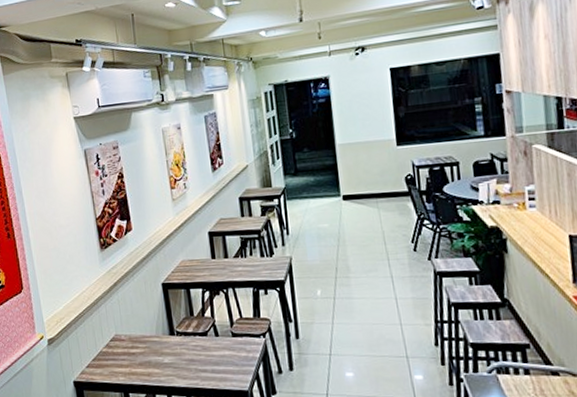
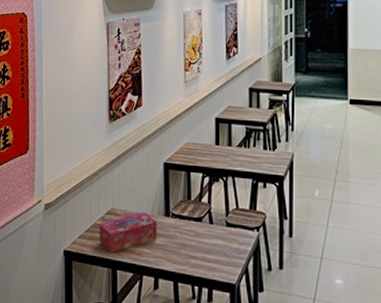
tissue box: none [104,334,165,378] -> present [98,212,157,253]

